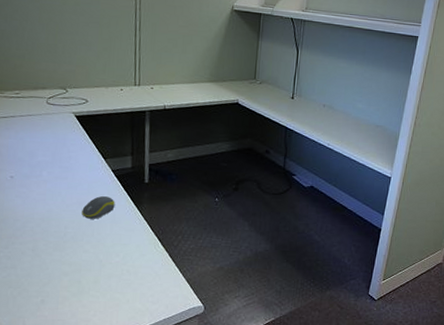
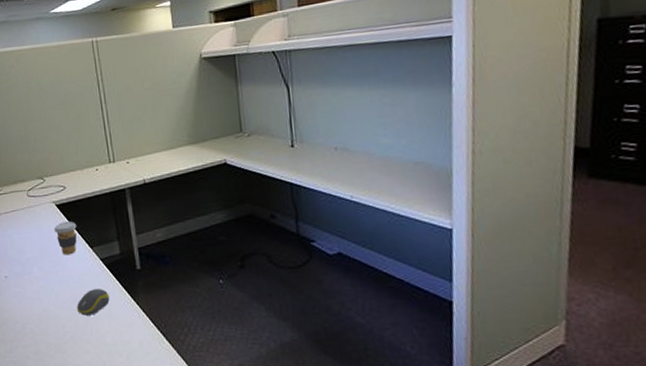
coffee cup: none [69,132,94,164] -> present [54,222,77,255]

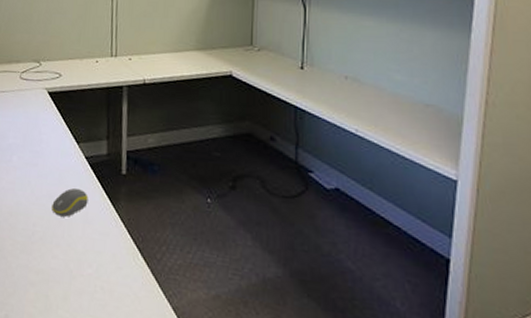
coffee cup: present [54,222,77,255] -> none [41,111,67,148]

